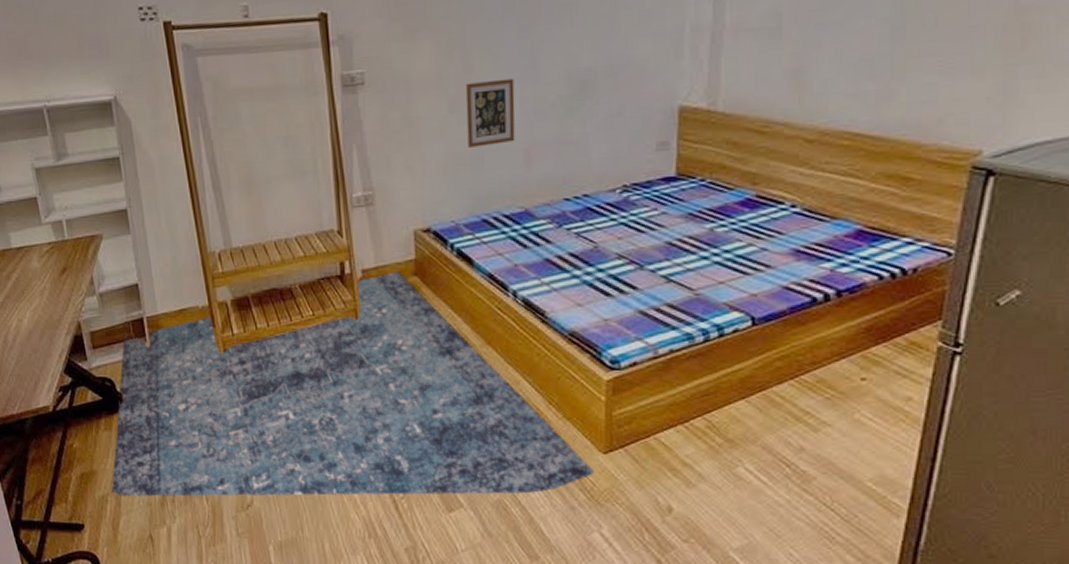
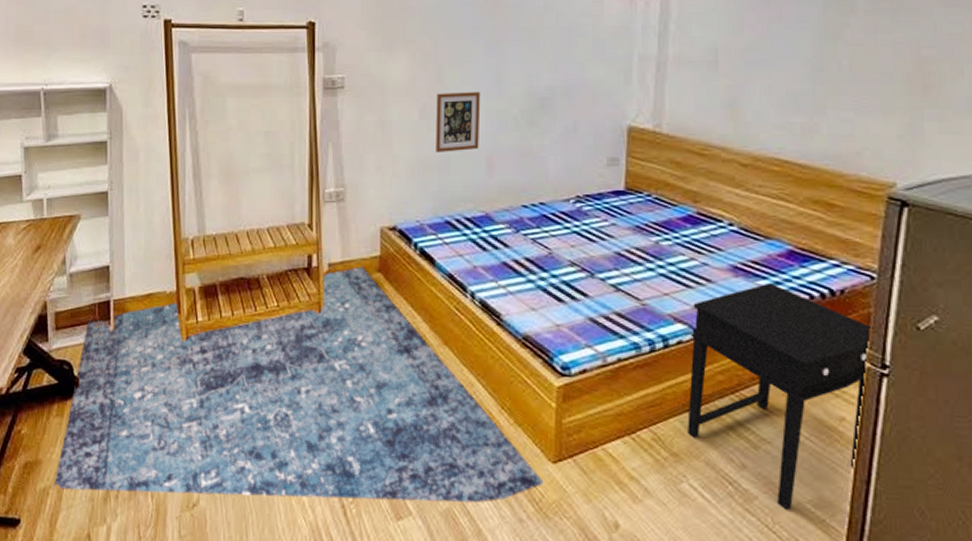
side table: none [743,264,948,489] -> present [687,282,874,511]

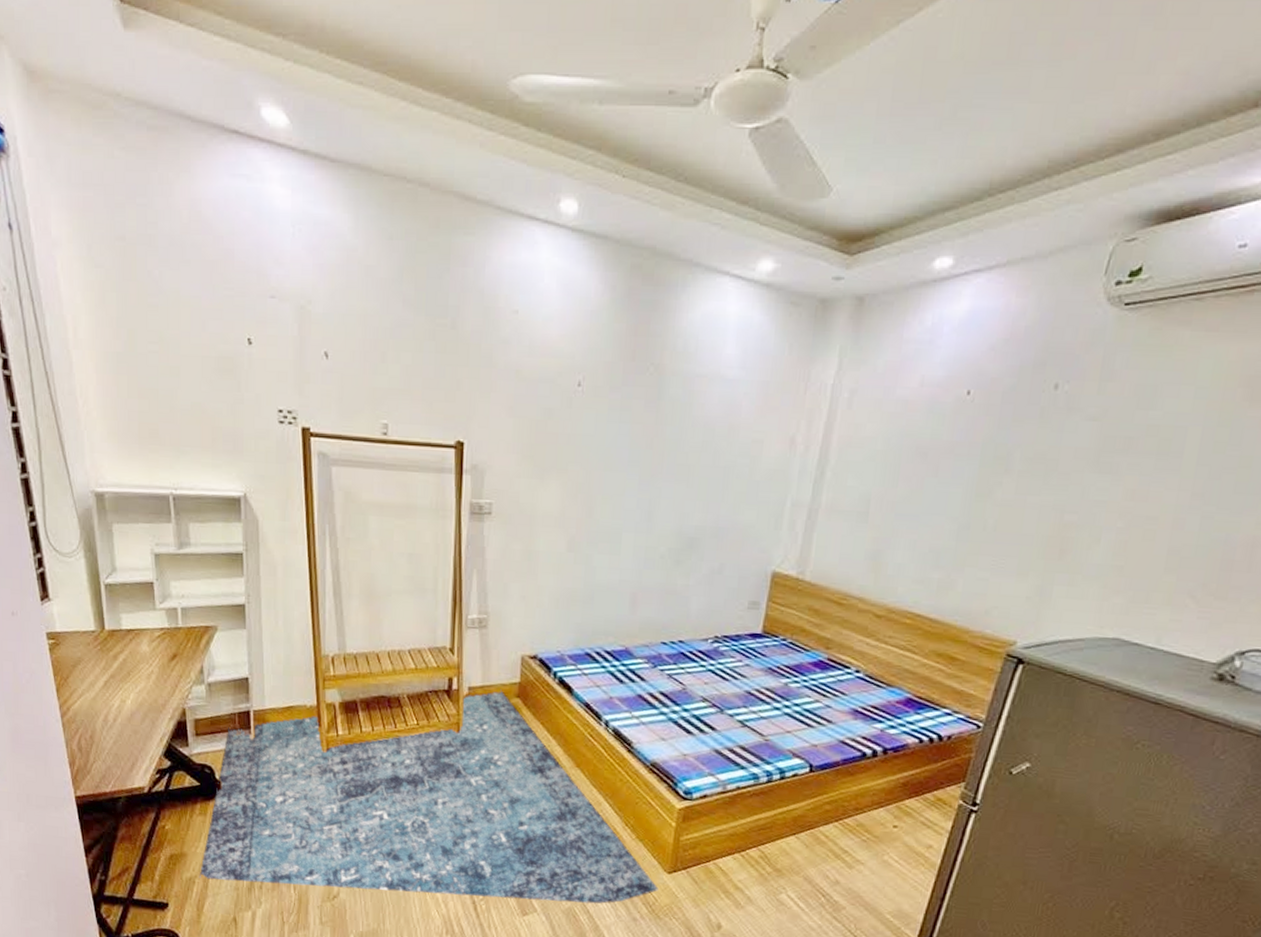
picture frame: present [436,91,481,152] -> none [581,526,630,586]
side table: present [687,282,874,511] -> none [792,726,972,920]

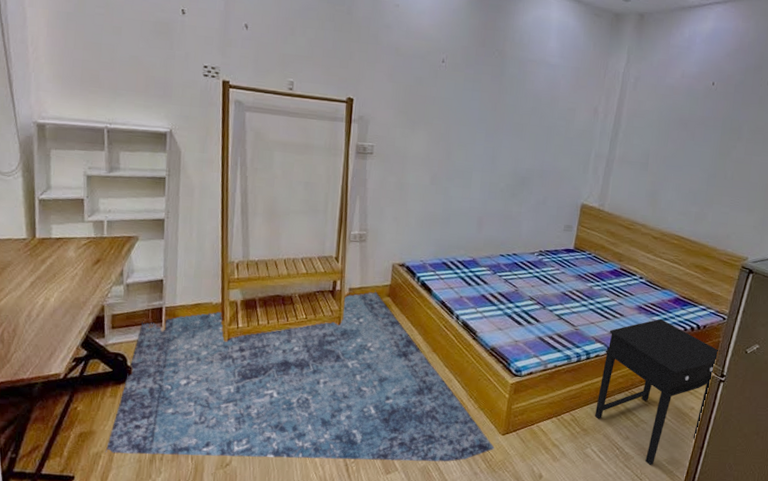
side table: none [792,726,972,920] -> present [595,318,720,466]

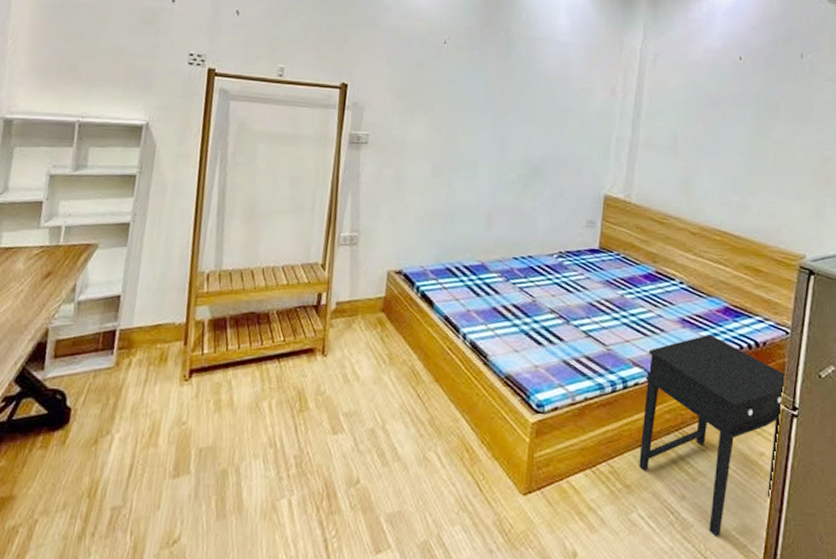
rug: present [105,290,495,462] -> none [24,304,514,535]

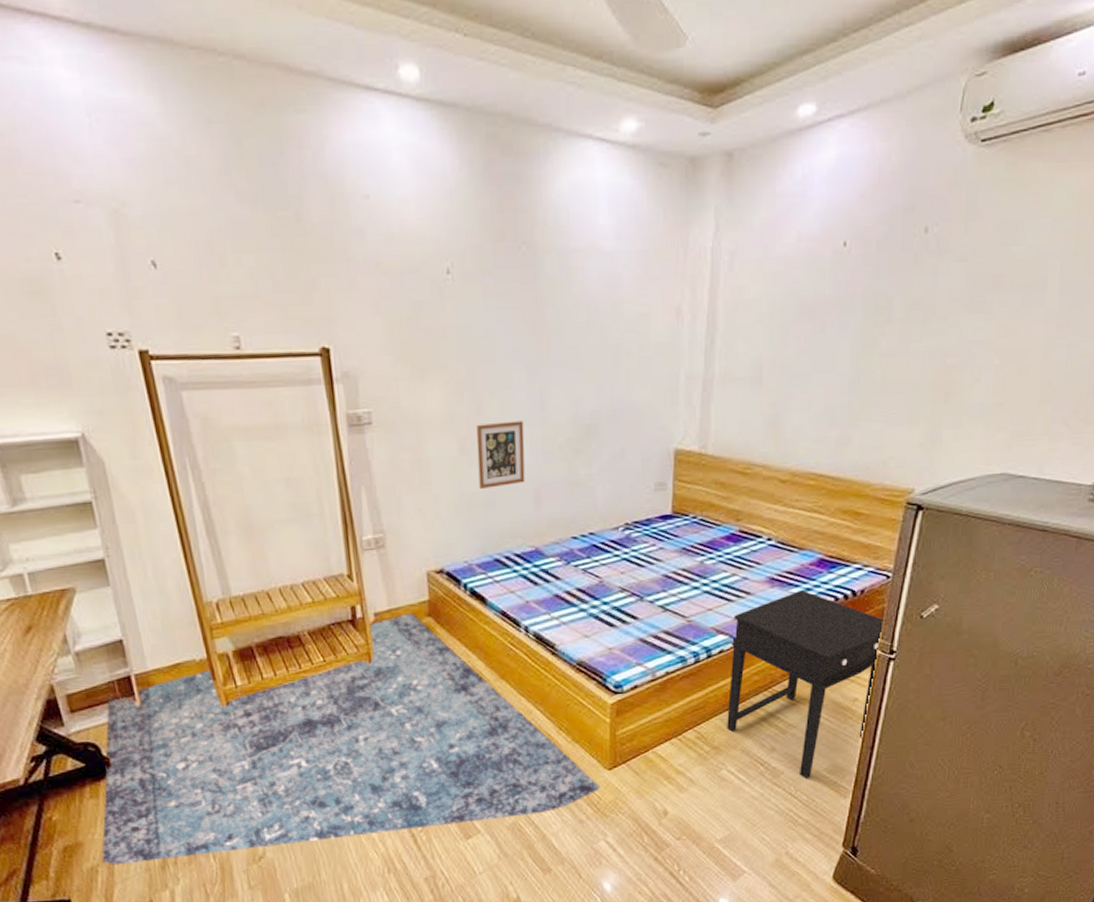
rug: none [24,304,514,535] -> present [101,610,601,866]
picture frame: none [443,154,486,207] -> present [476,420,525,489]

